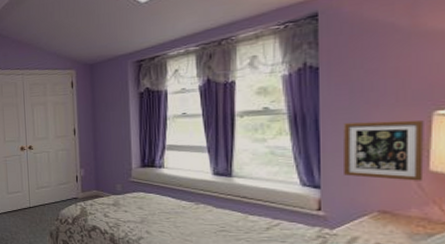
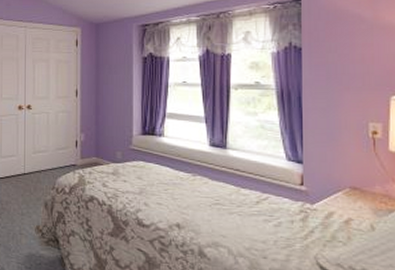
picture frame: present [344,120,424,181] -> none [322,102,385,160]

